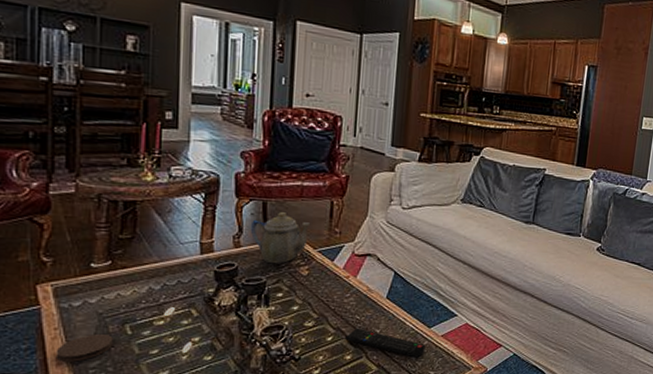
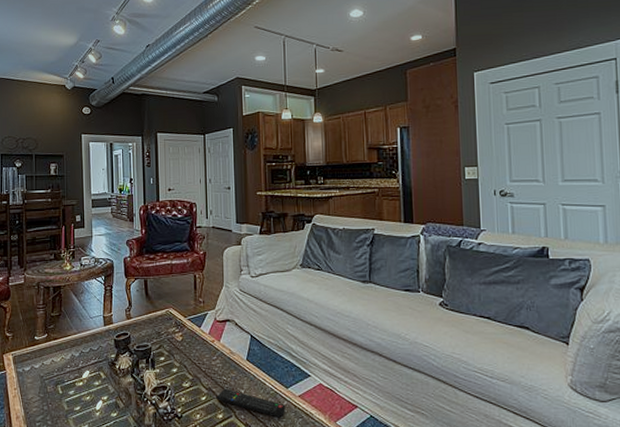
coaster: present [55,333,113,362] -> none [15,393,51,416]
teapot: present [251,211,311,264] -> none [138,286,180,332]

